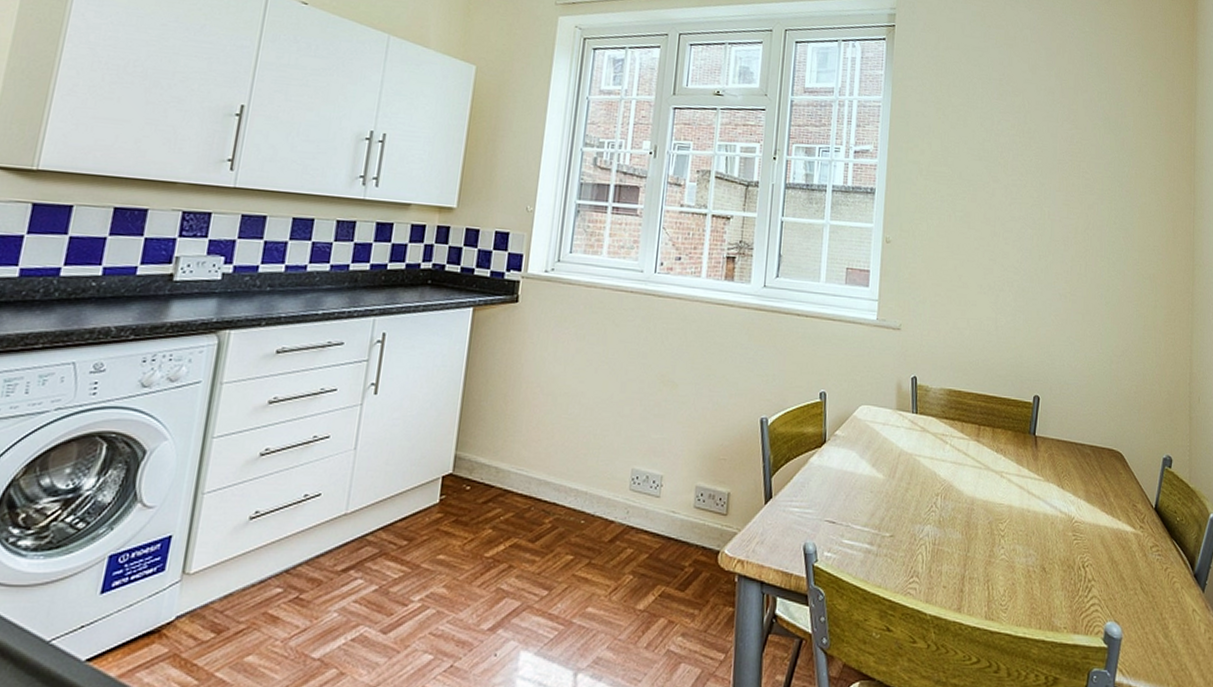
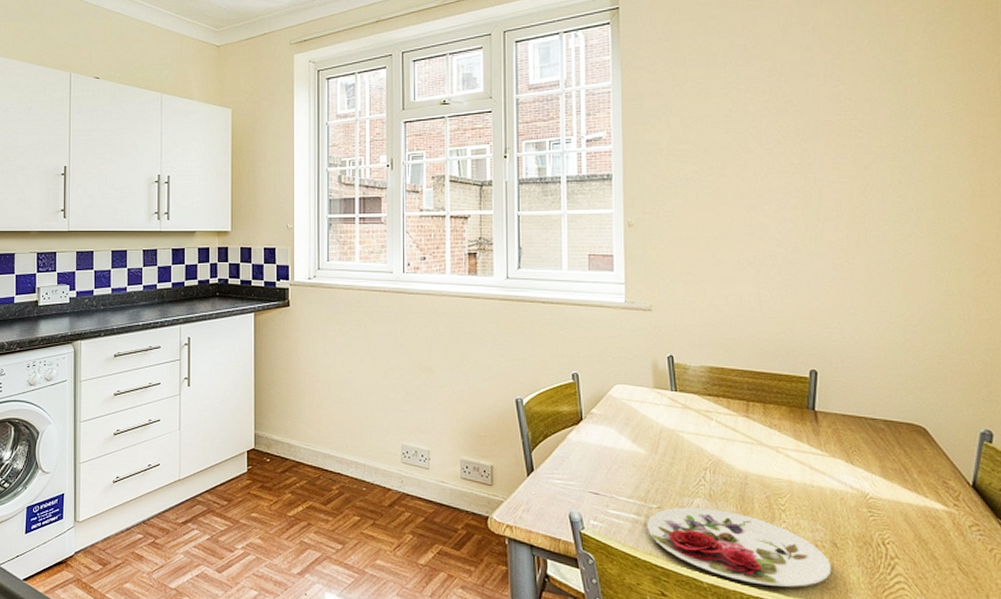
plate: none [879,535,1040,615] -> present [647,507,832,587]

